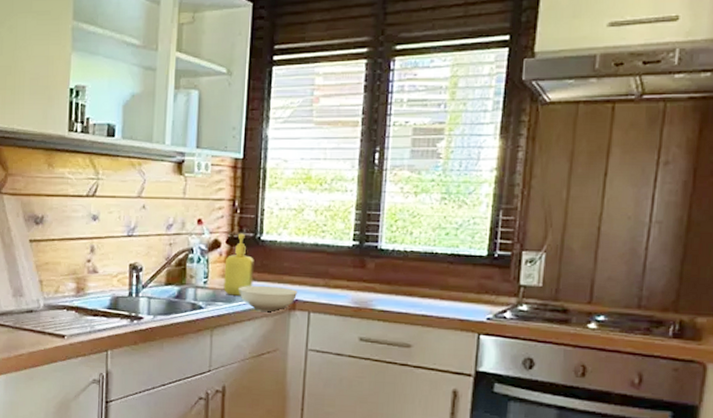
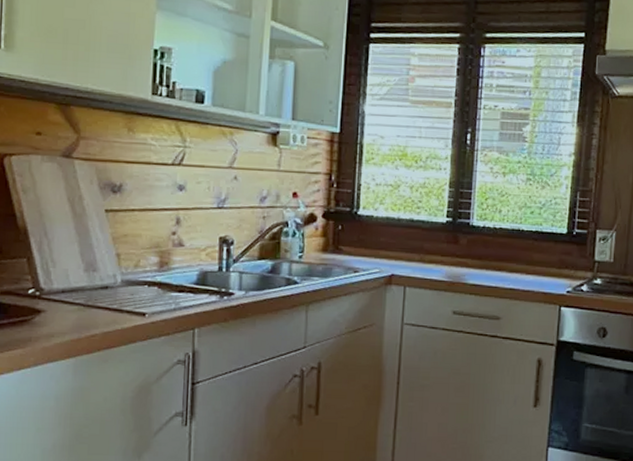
soap dispenser: present [223,233,254,296] -> none [319,207,351,271]
bowl: present [239,285,298,312] -> none [335,260,394,286]

